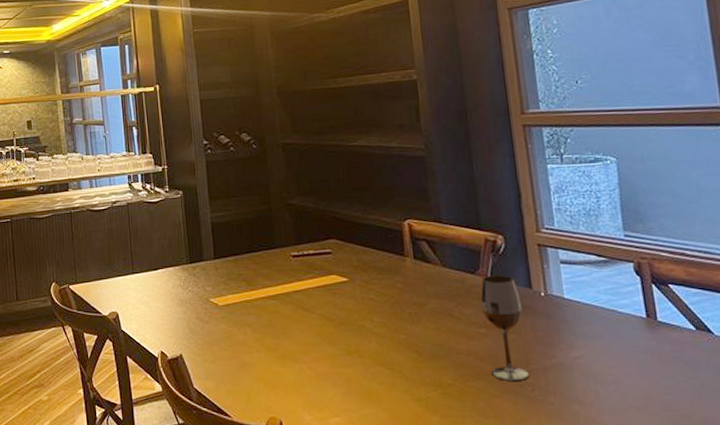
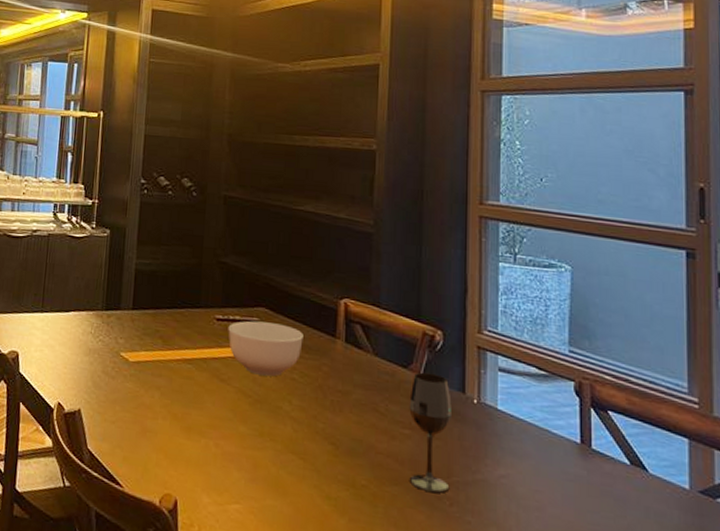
bowl: none [304,251,375,300] -> present [228,321,303,377]

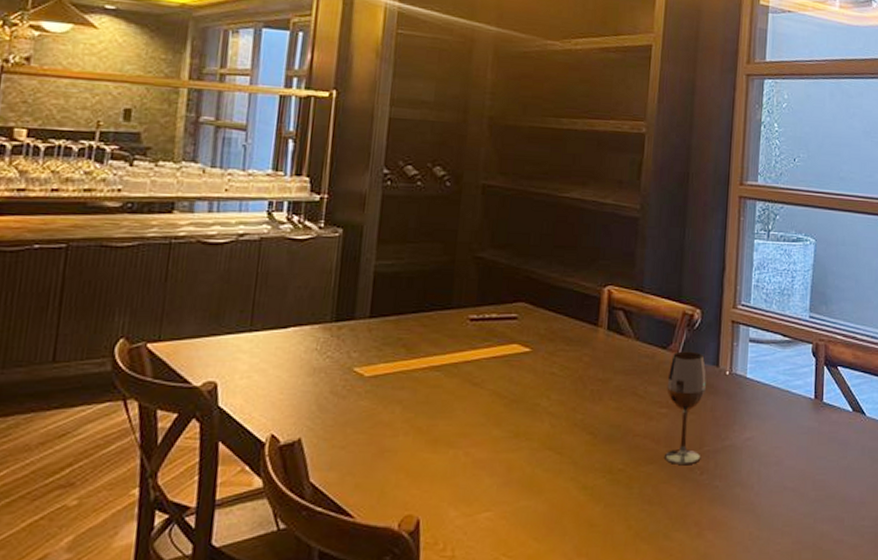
bowl: present [228,321,303,377] -> none [482,317,565,374]

